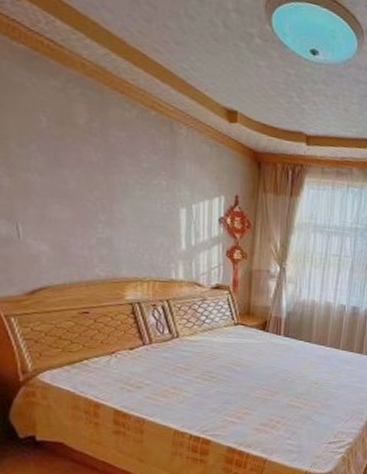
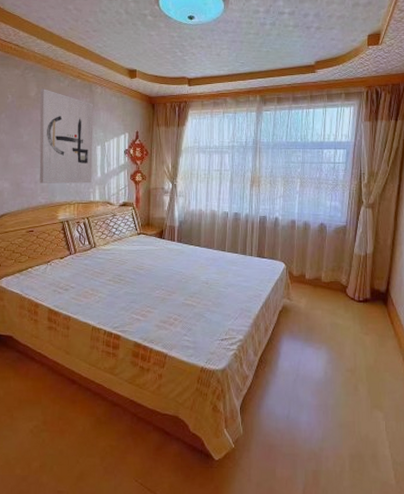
wall art: none [93,115,176,257] -> present [39,89,94,184]

